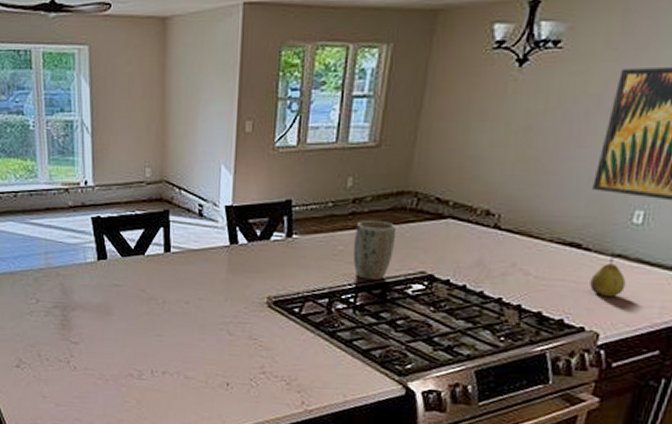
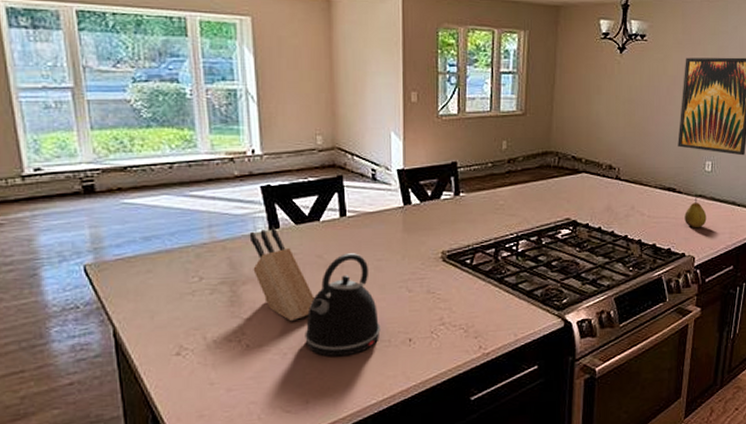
knife block: none [80,257,136,351] -> present [249,226,314,322]
kettle: none [126,289,199,391] -> present [305,253,381,357]
plant pot: present [353,221,396,280] -> none [511,177,544,229]

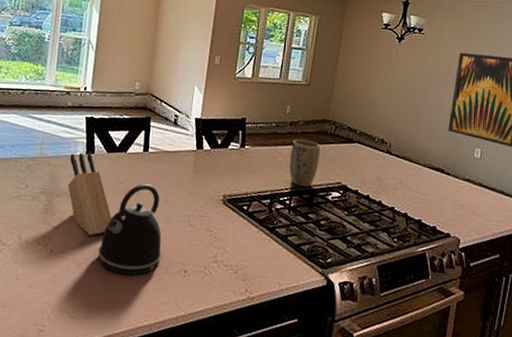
plant pot: none [511,177,544,229] -> present [289,139,320,187]
fruit: present [684,198,707,227] -> none [451,182,474,211]

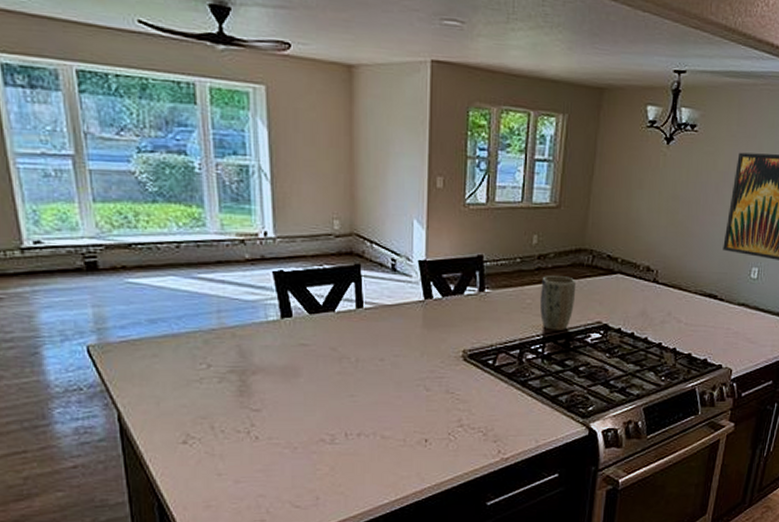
knife block: present [67,151,112,236] -> none [260,315,327,415]
kettle: present [98,183,162,276] -> none [316,347,396,454]

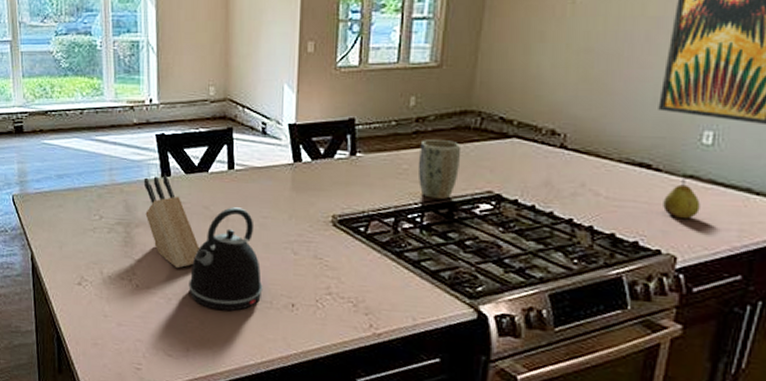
knife block: none [260,315,327,415] -> present [143,174,199,269]
kettle: none [316,347,396,454] -> present [189,207,263,311]
fruit: none [724,307,748,338] -> present [663,179,700,218]

